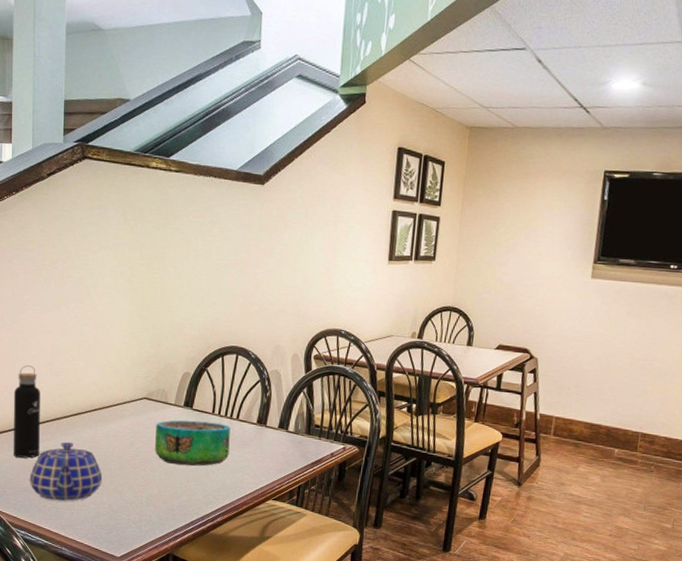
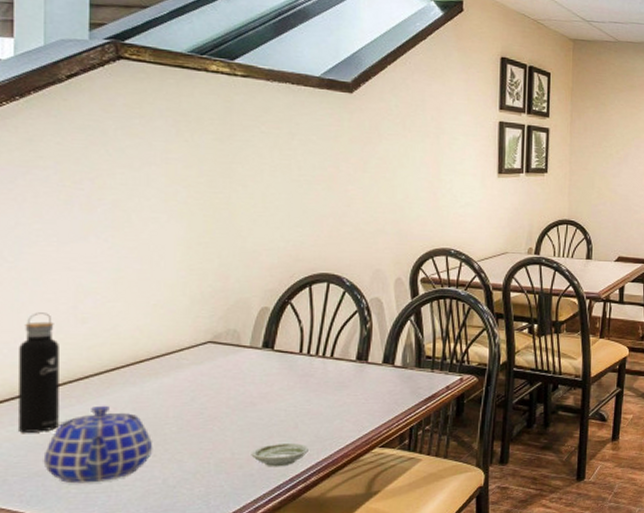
decorative bowl: present [155,420,230,466] -> none [225,364,323,419]
saucer: none [173,487,217,507] -> present [251,443,310,467]

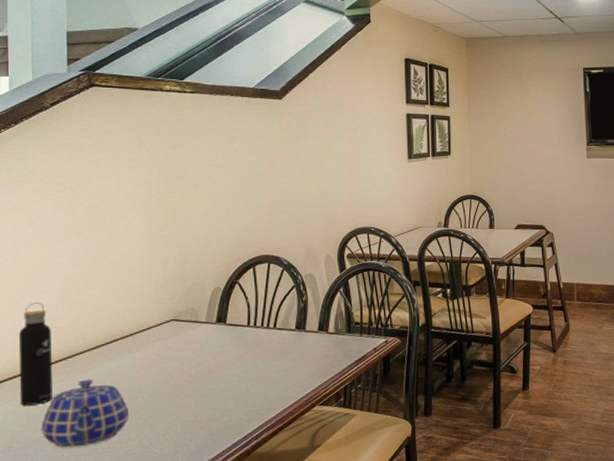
saucer: present [251,443,310,467] -> none [210,405,260,427]

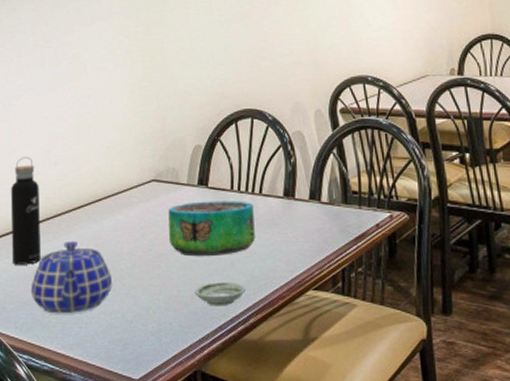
decorative bowl: none [187,334,269,386] -> present [168,200,255,257]
saucer: none [210,405,260,427] -> present [194,282,247,307]

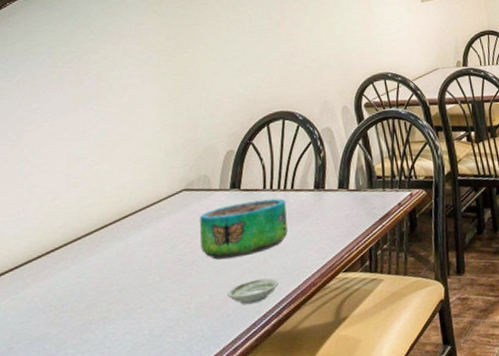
water bottle: present [10,157,41,265] -> none [20,182,56,300]
teapot: present [30,240,113,314] -> none [43,262,140,345]

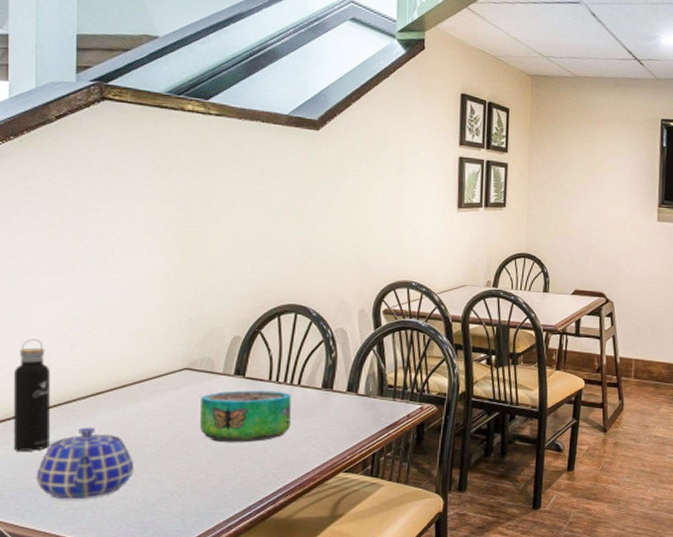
water bottle: none [20,182,56,300] -> present [13,339,50,451]
teapot: none [43,262,140,345] -> present [36,427,135,500]
saucer: present [227,277,280,305] -> none [224,467,278,489]

